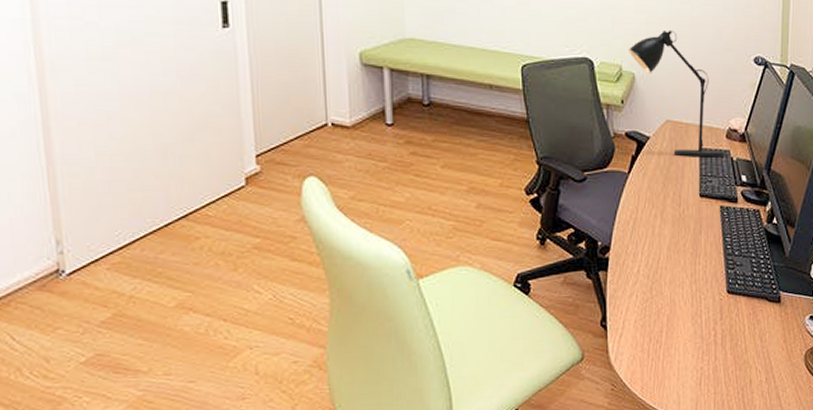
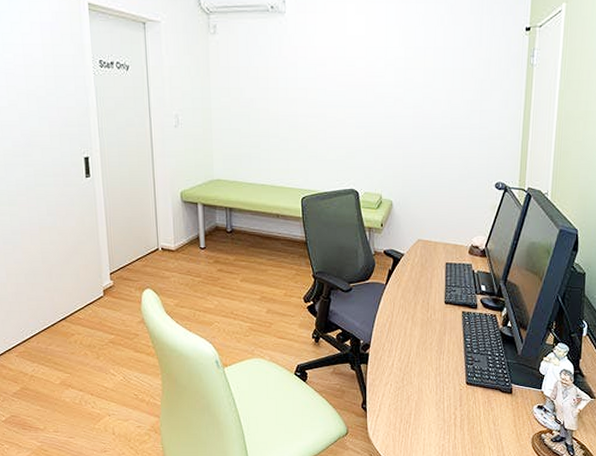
desk lamp: present [627,30,725,158] -> none [387,162,467,270]

